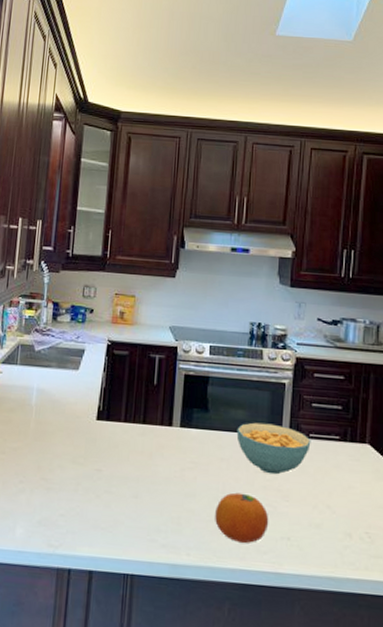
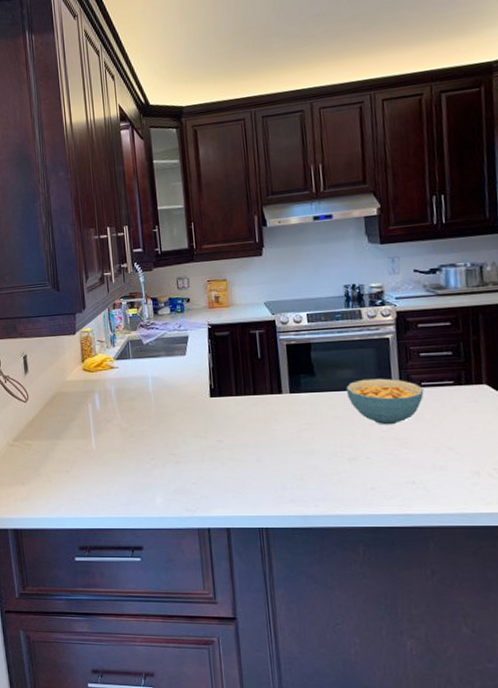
fruit: present [215,492,269,543] -> none [336,446,392,490]

